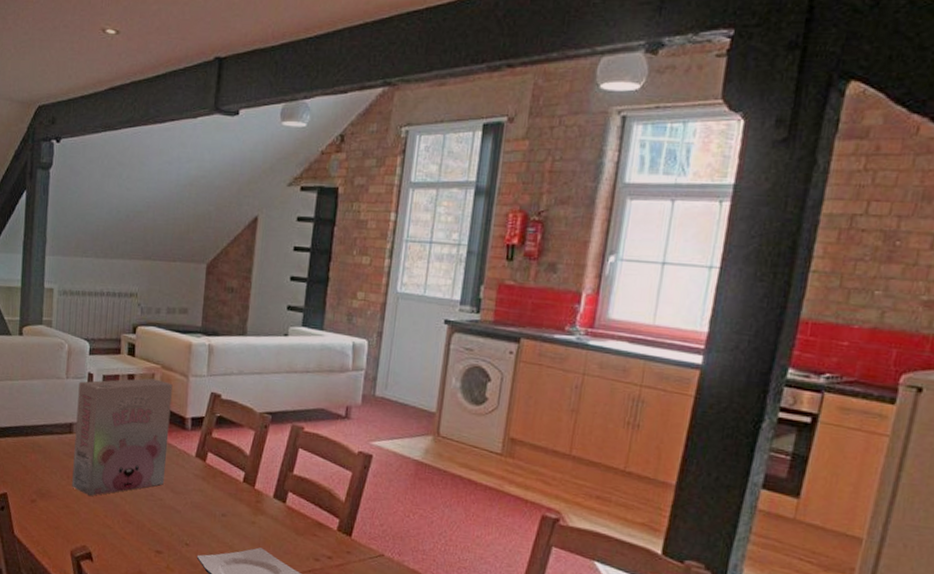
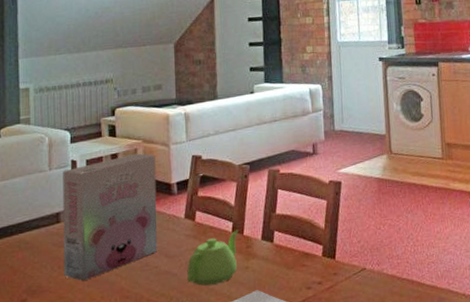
teapot: none [191,481,250,532] -> present [187,229,239,286]

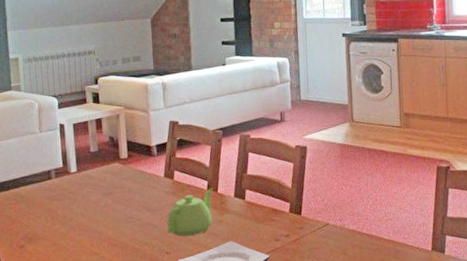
cereal box: present [63,153,158,281] -> none [52,118,140,230]

